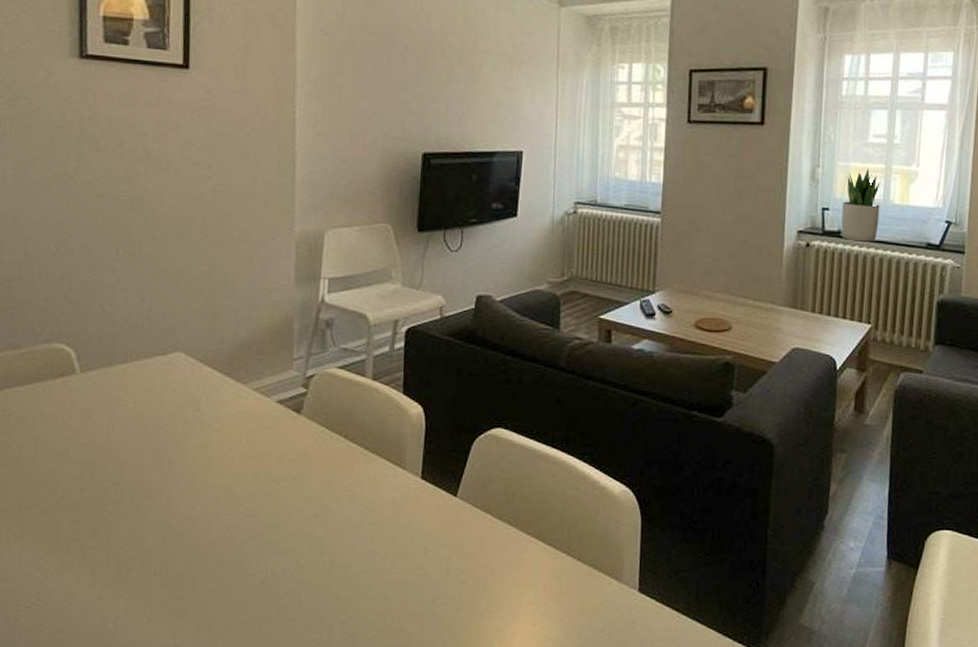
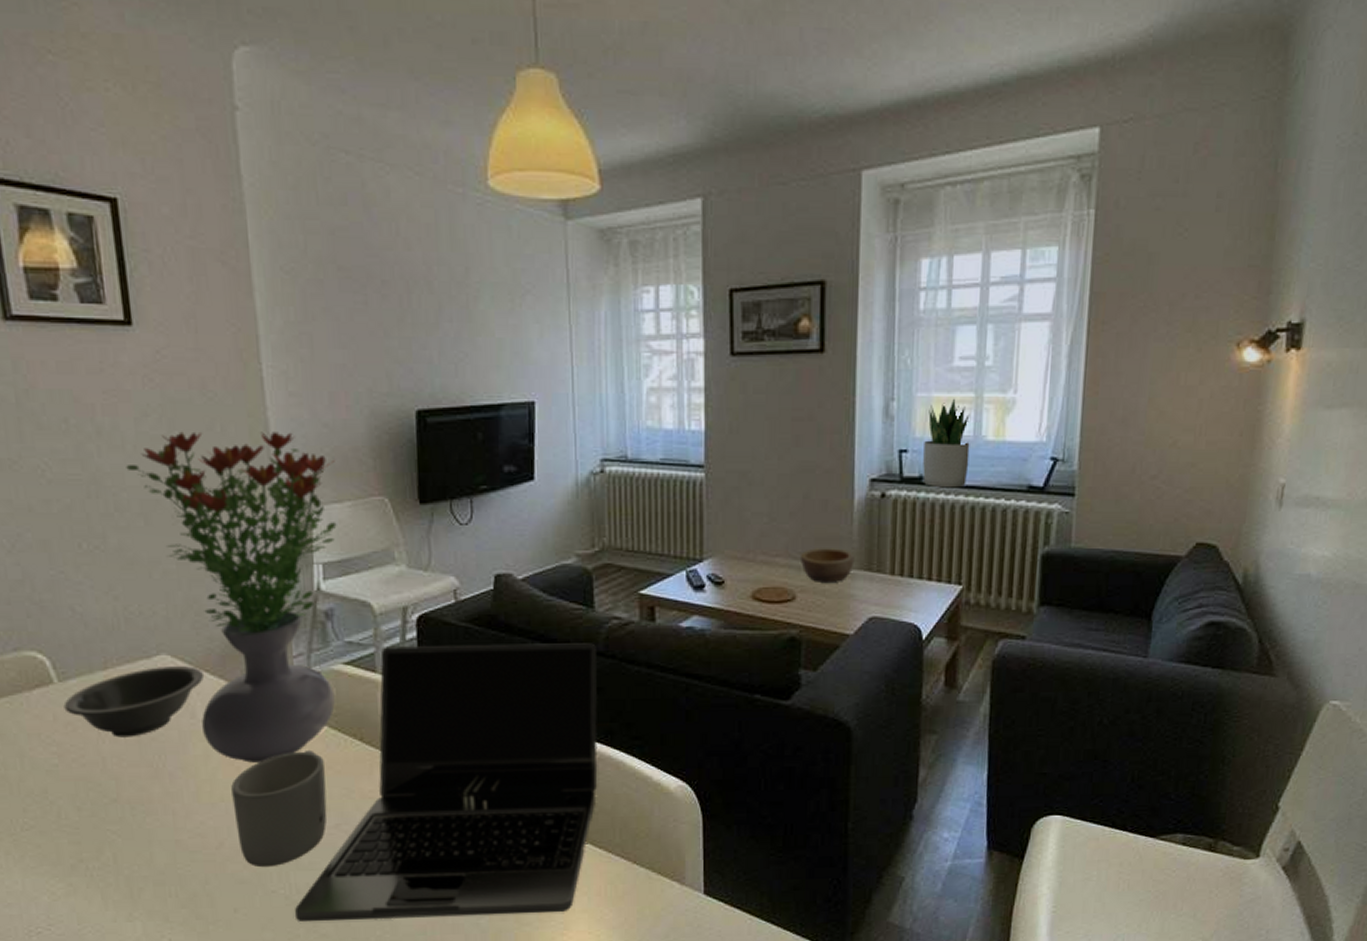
bowl: none [82,363,213,426] -> present [63,666,205,738]
flower arrangement: none [167,159,349,454] -> present [126,431,337,763]
mug: none [223,444,310,552] -> present [231,749,328,868]
laptop: none [268,354,559,605] -> present [295,643,598,921]
bowl: none [736,286,783,317] -> present [799,548,855,582]

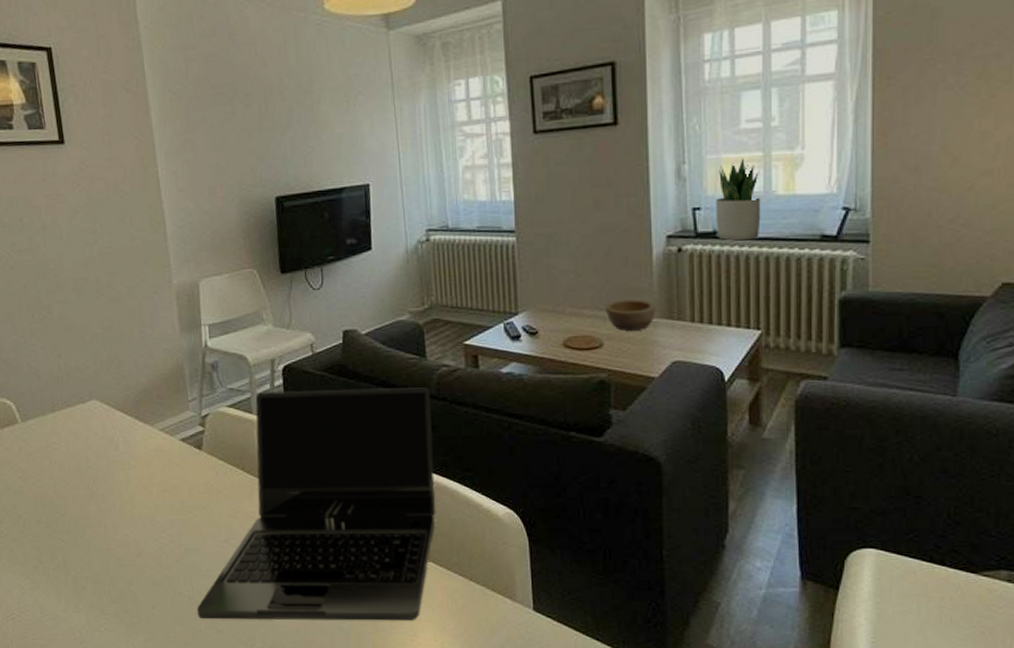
bowl: present [63,666,205,738] -> none [25,409,124,466]
flower arrangement: present [126,431,337,763] -> none [63,220,222,487]
mug: present [231,749,328,868] -> none [146,477,219,573]

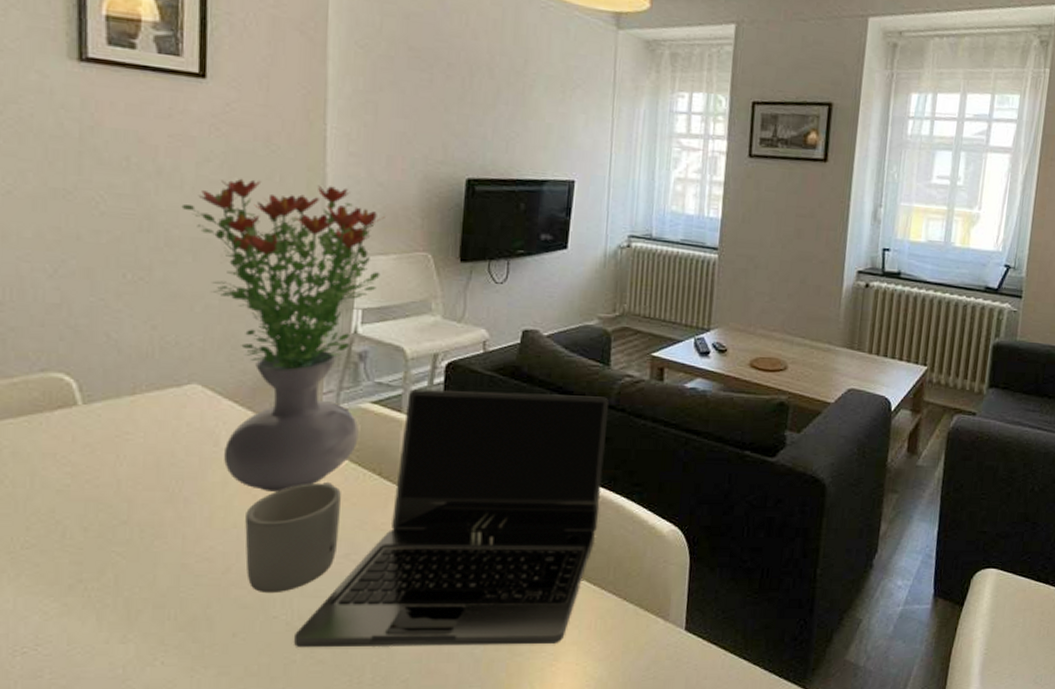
flower arrangement: none [63,220,222,487] -> present [181,178,385,492]
mug: none [146,477,219,573] -> present [245,481,341,594]
bowl: present [605,299,656,331] -> none [793,326,840,357]
planter: present [716,158,761,241] -> none [901,209,942,284]

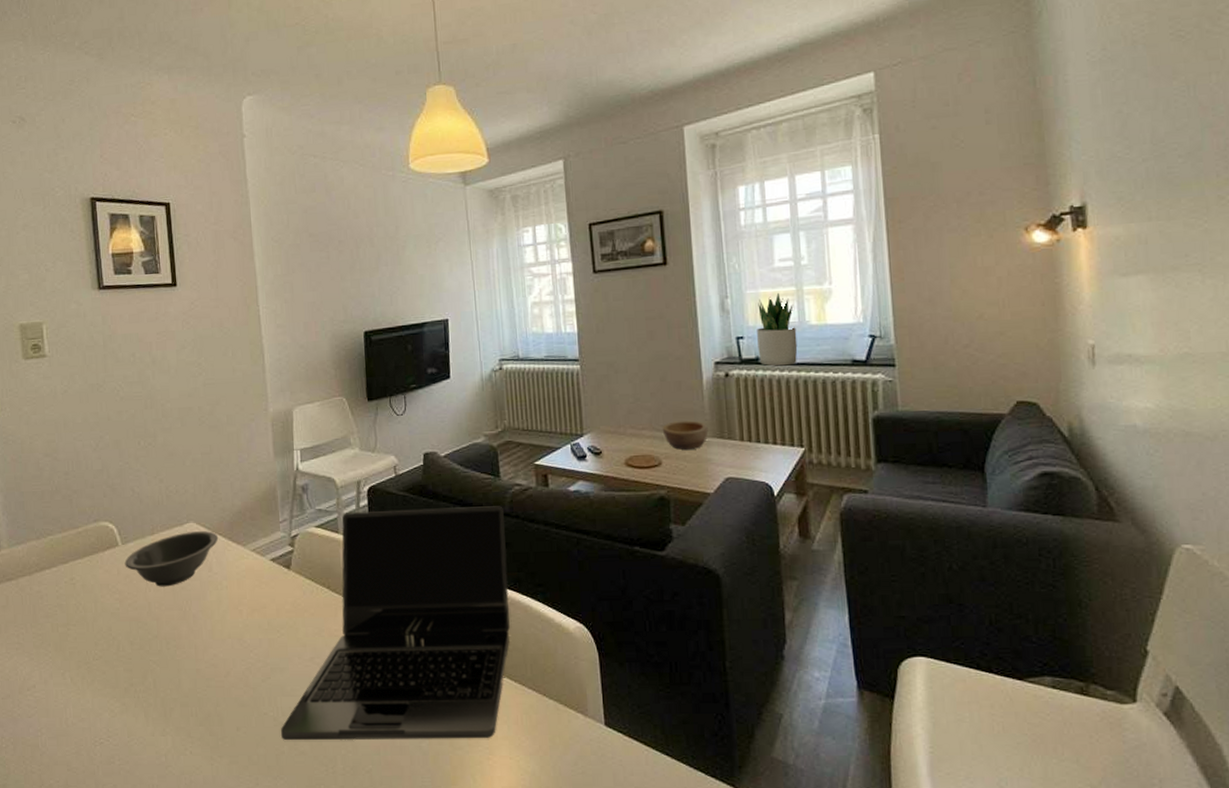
bowl: none [84,395,233,462] -> present [124,531,219,587]
flower arrangement: present [181,178,385,492] -> none [170,353,310,607]
mug: present [245,481,341,594] -> none [236,596,305,693]
bowl: none [793,326,840,357] -> present [662,420,709,450]
planter: none [901,209,942,284] -> present [757,292,798,366]

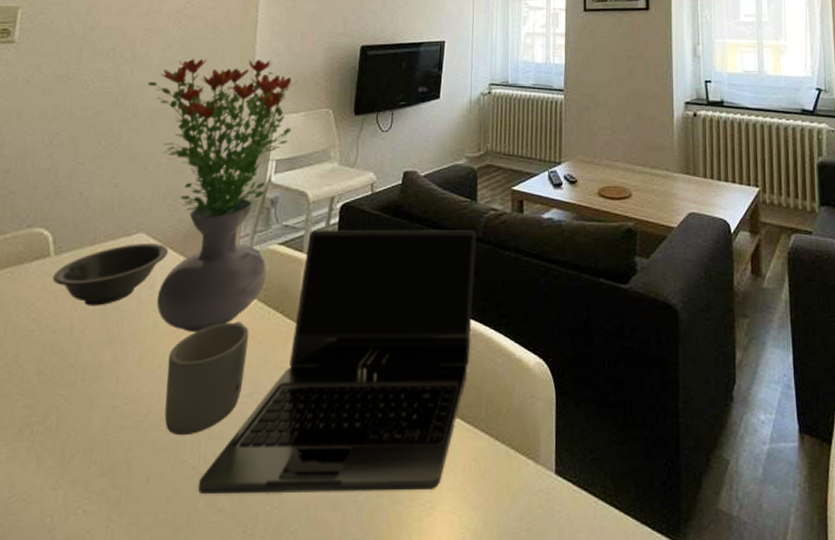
flower arrangement: none [170,353,310,607] -> present [147,58,298,332]
mug: none [236,596,305,693] -> present [164,321,249,436]
bowl: present [662,420,709,450] -> none [634,155,676,183]
planter: present [757,292,798,366] -> none [723,43,757,110]

